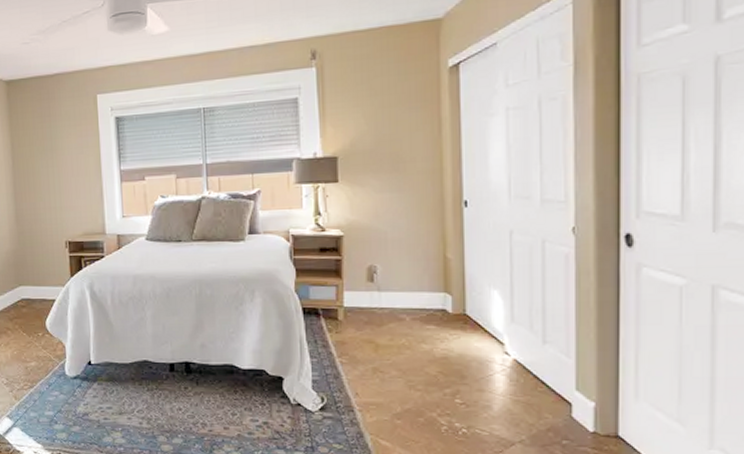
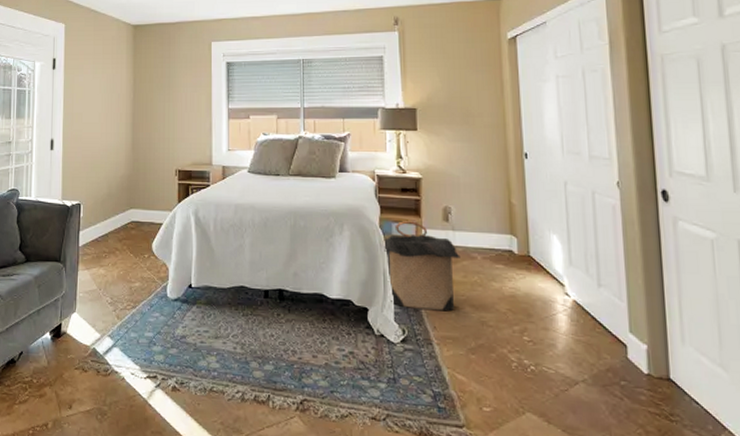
laundry hamper: none [298,283,387,377] -> present [382,221,461,312]

